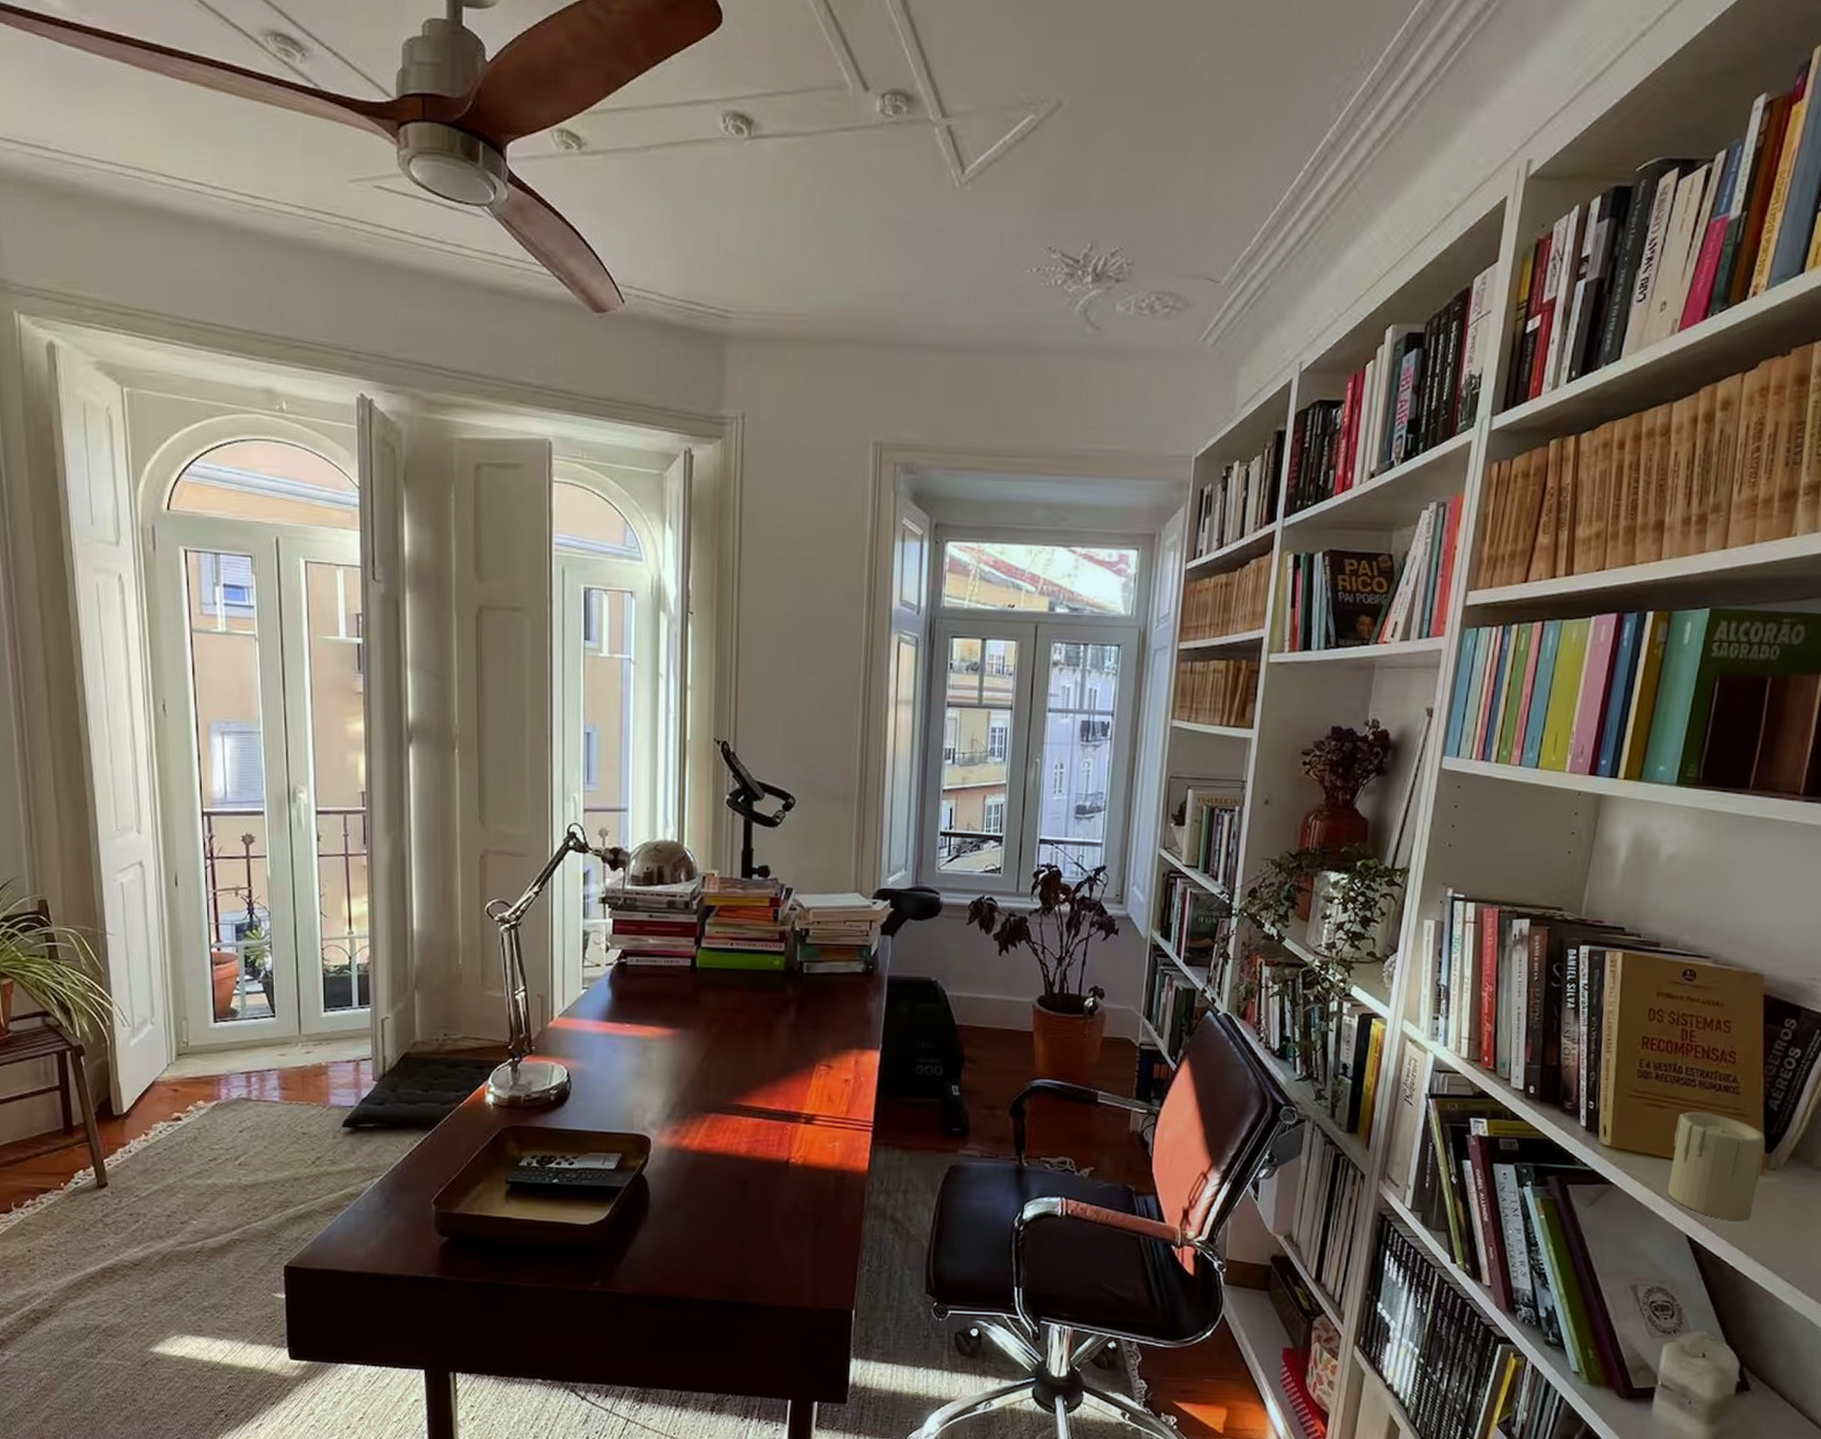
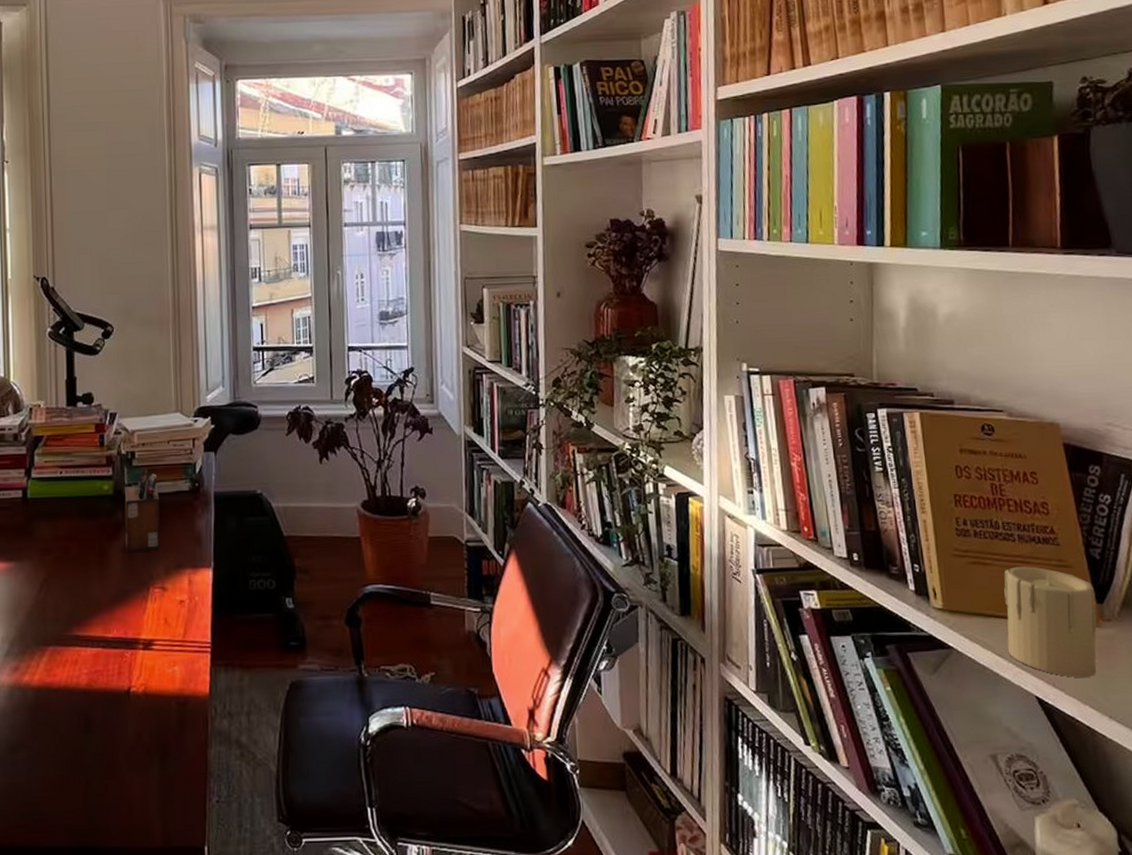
desk organizer: none [794,946,831,1030] -> present [124,468,161,552]

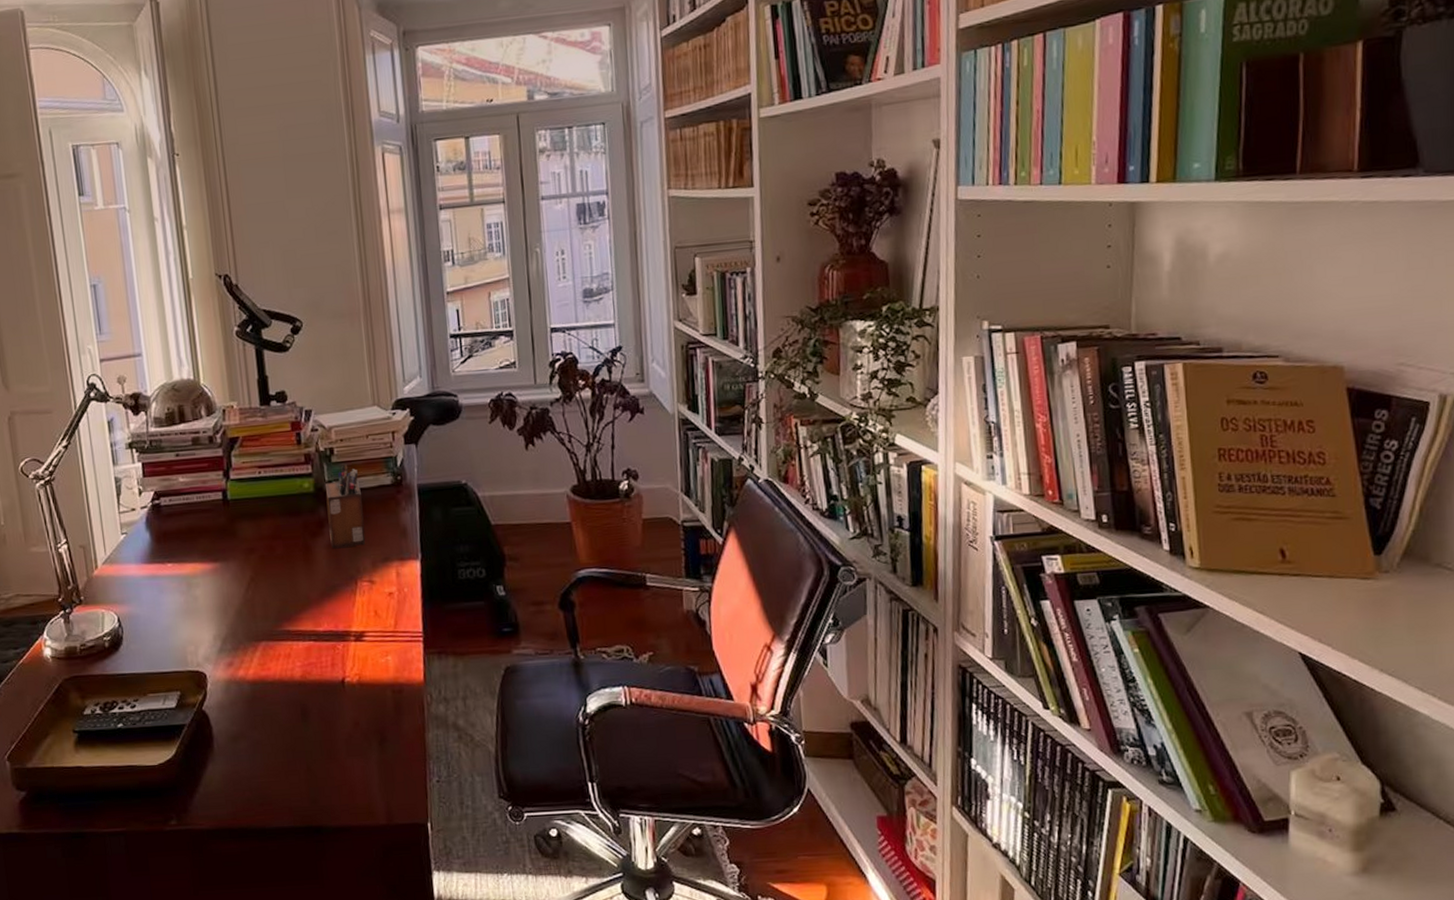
candle: present [1004,566,1097,678] -> none [1270,519,1373,632]

